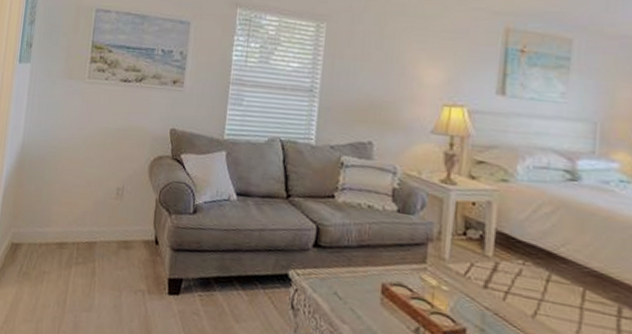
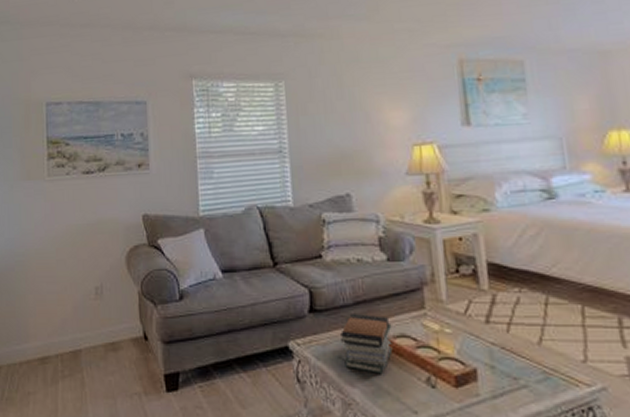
book stack: none [339,255,391,316] -> present [340,314,393,373]

